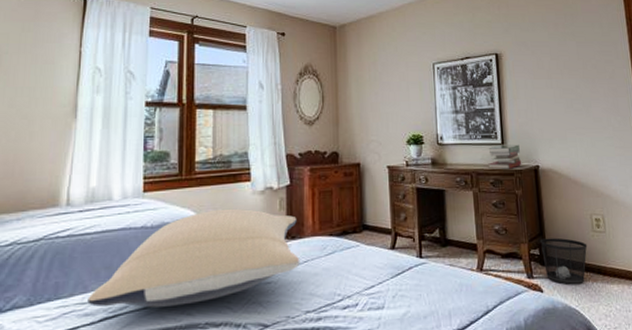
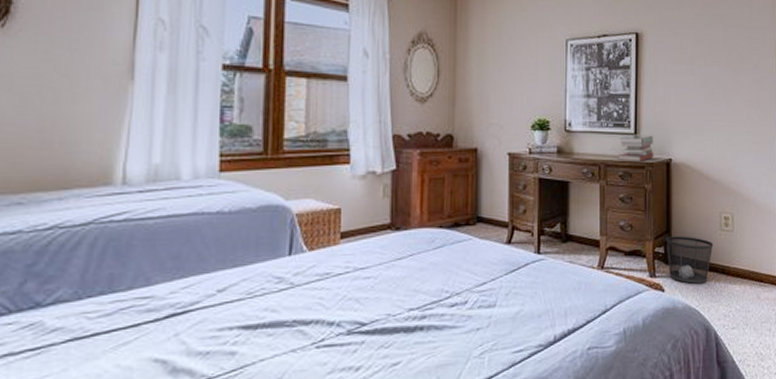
pillow: present [87,208,300,308] -> none [150,194,405,303]

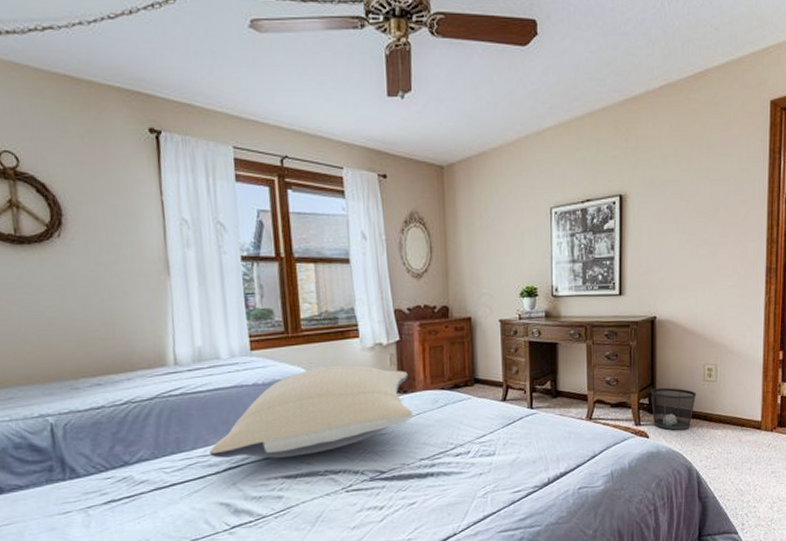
pillow: none [150,194,405,303] -> present [209,364,413,459]
books: present [618,135,654,163] -> none [604,295,639,322]

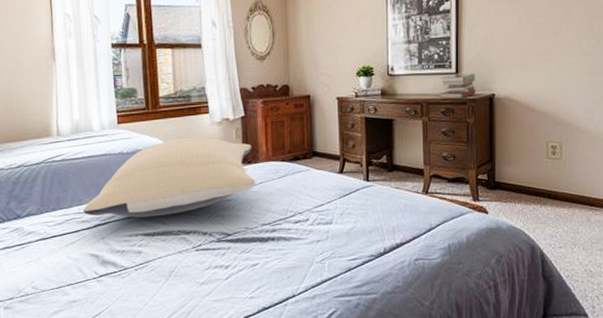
books: none [604,295,639,322] -> present [440,73,476,99]
waste bin: present [650,387,697,430] -> none [489,164,540,207]

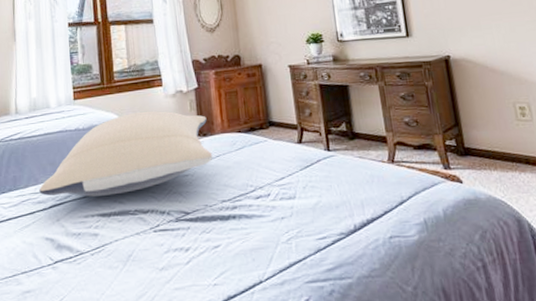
books: present [440,73,476,99] -> none [393,35,431,63]

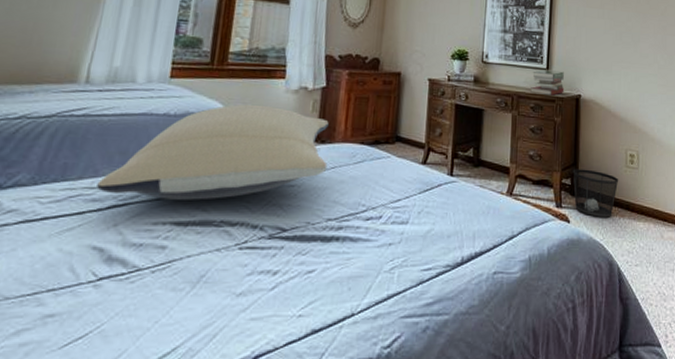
books: none [393,35,431,63] -> present [530,70,565,96]
waste bin: none [455,128,512,175] -> present [572,169,619,217]

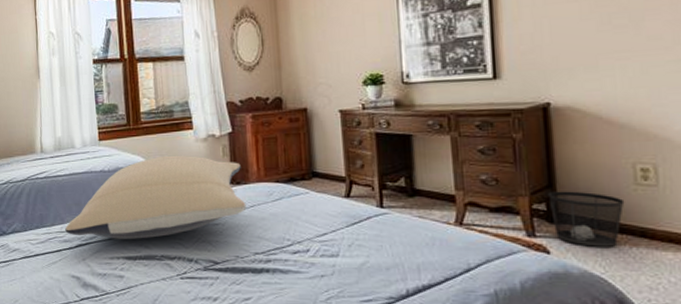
books: present [530,70,565,96] -> none [473,78,524,110]

